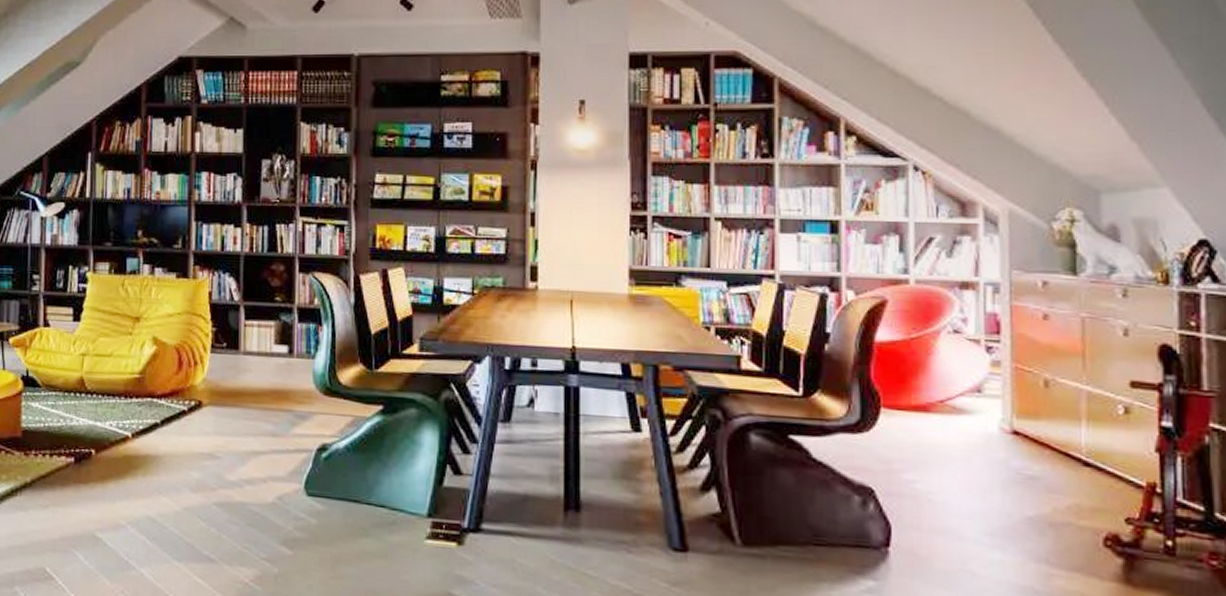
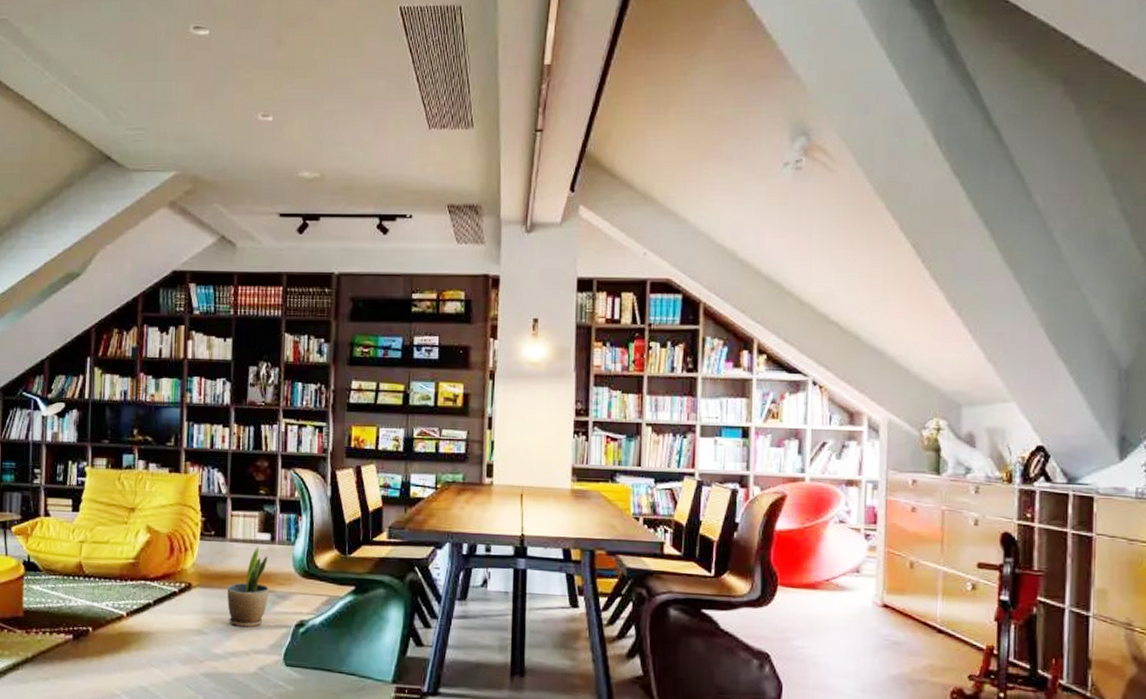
potted plant: none [241,360,287,452] -> present [227,546,269,628]

